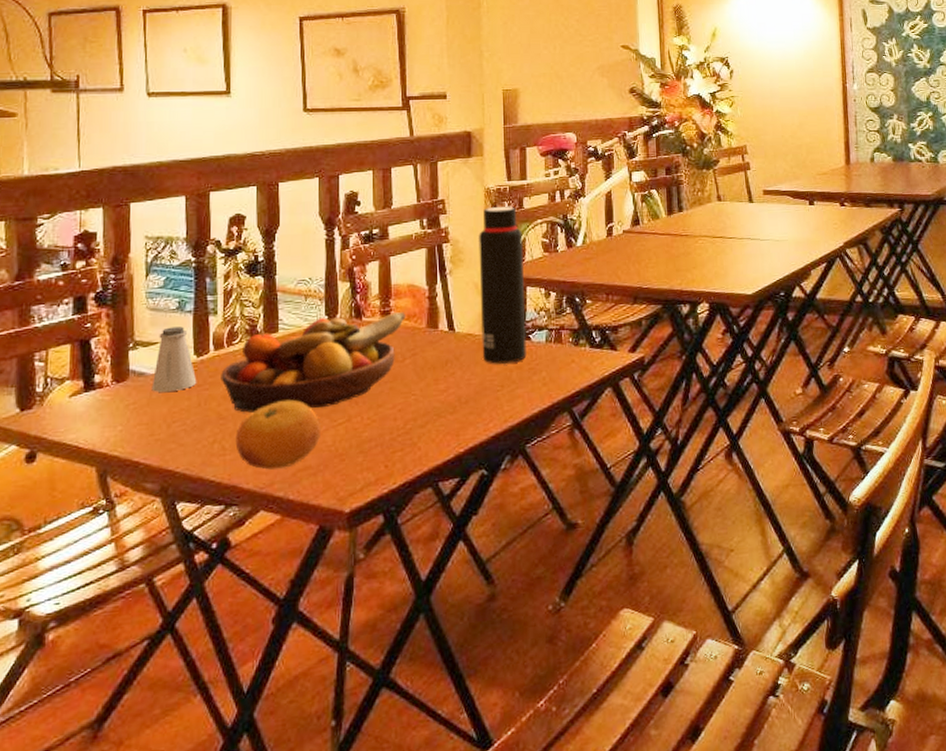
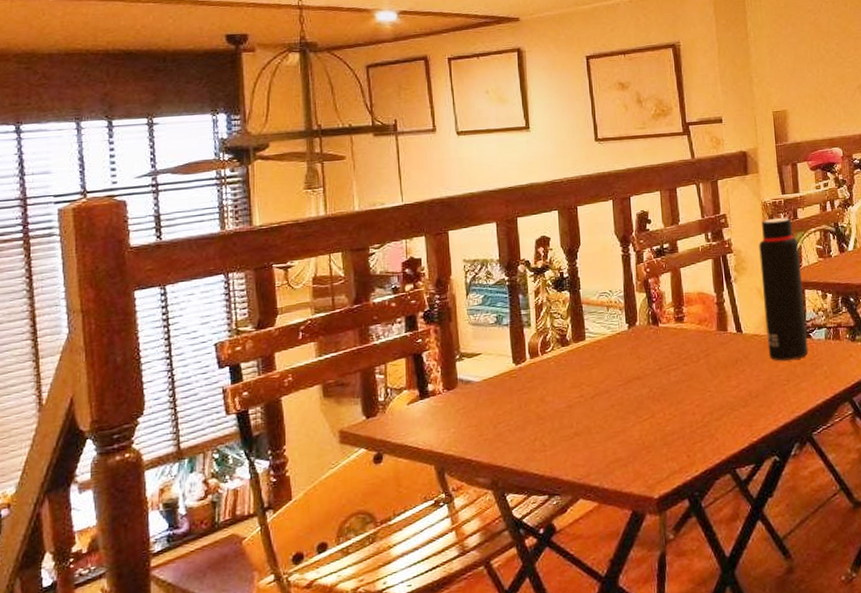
saltshaker: present [151,326,197,393] -> none [478,338,517,398]
fruit bowl: present [221,312,406,414] -> none [537,317,698,413]
fruit: present [235,399,320,470] -> none [554,400,628,463]

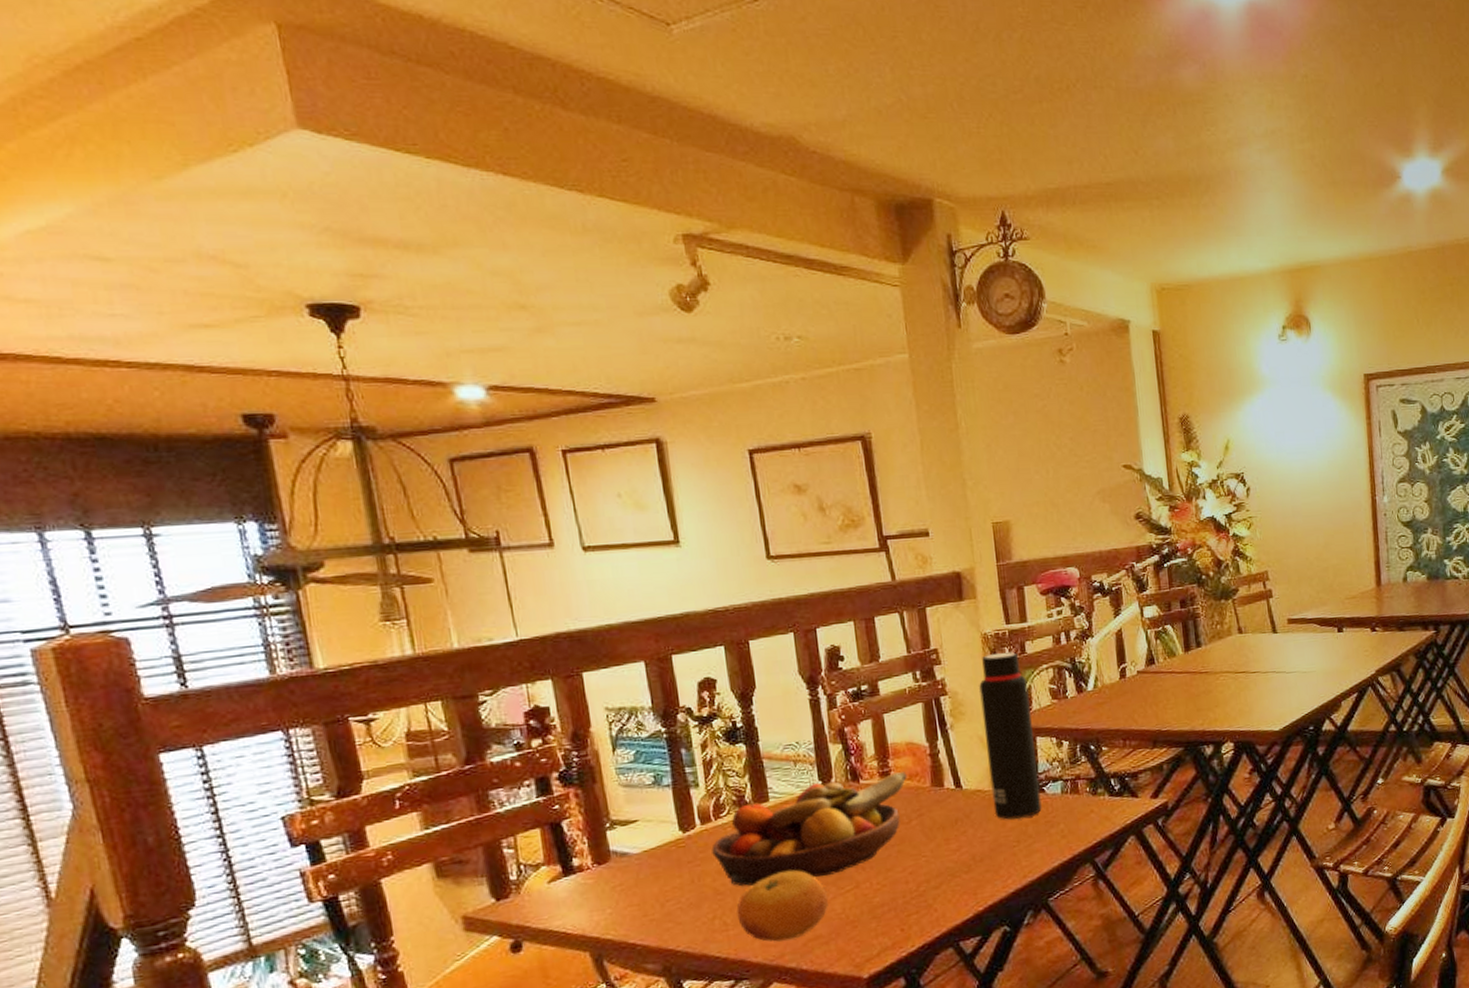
fruit bowl: none [537,317,698,413] -> present [711,772,907,887]
fruit: none [554,400,628,463] -> present [736,870,828,942]

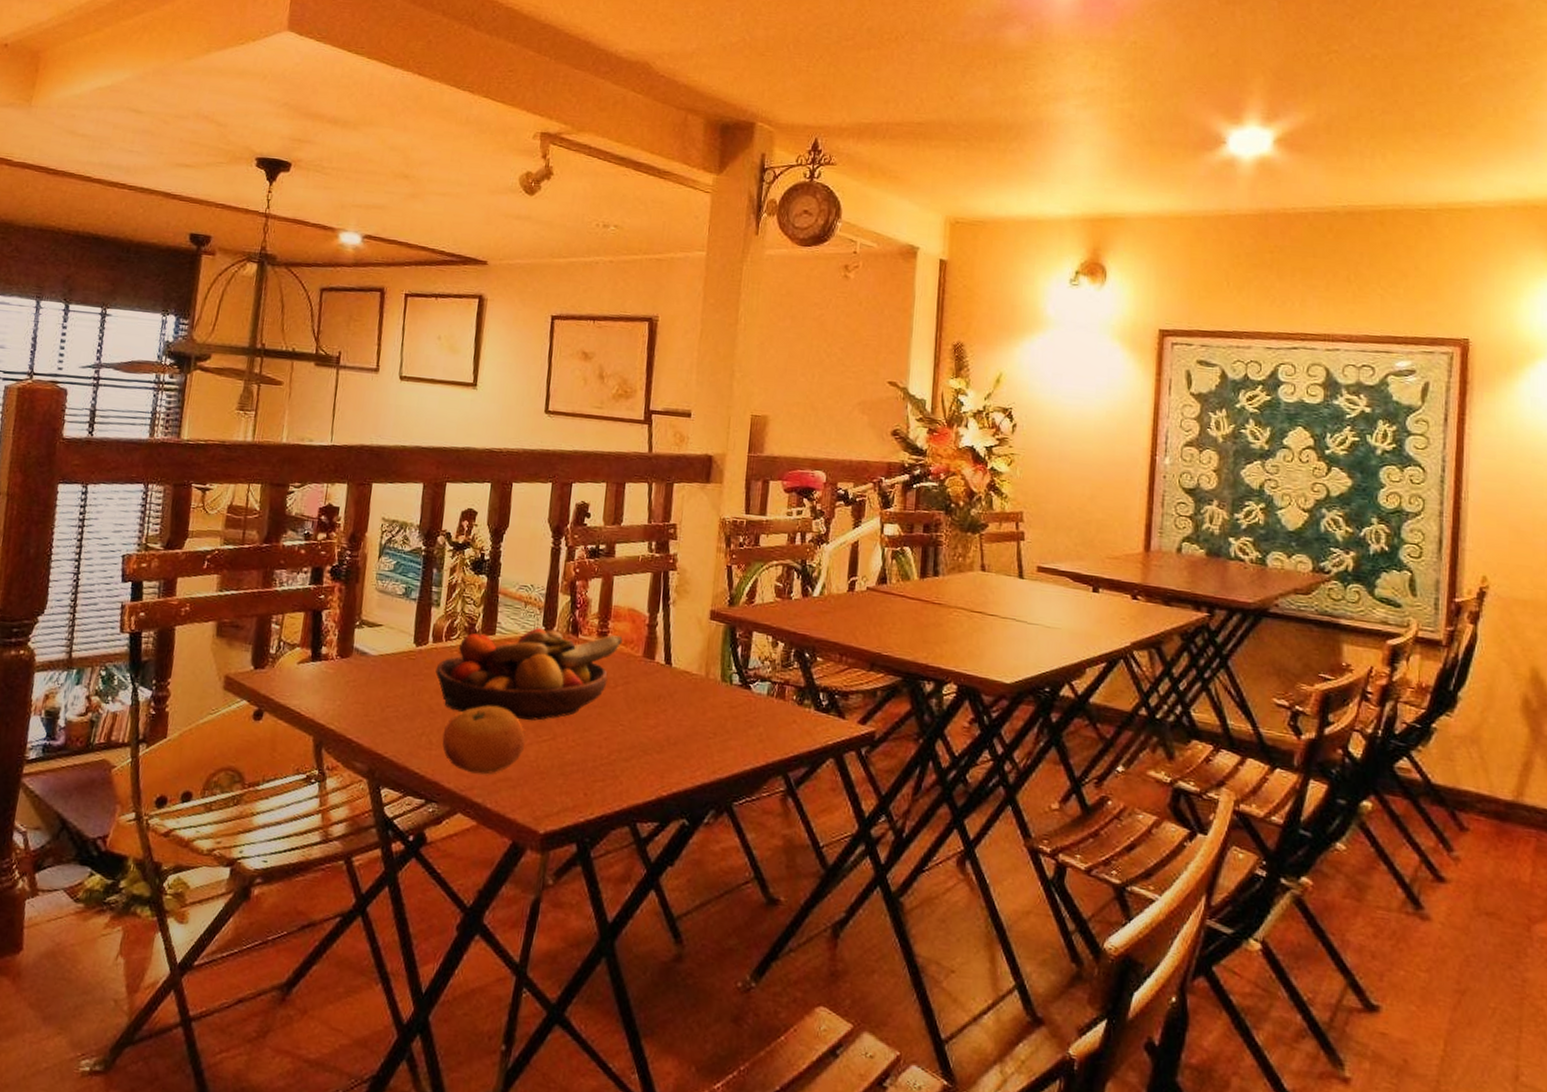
water bottle: present [979,652,1042,820] -> none [697,539,755,711]

